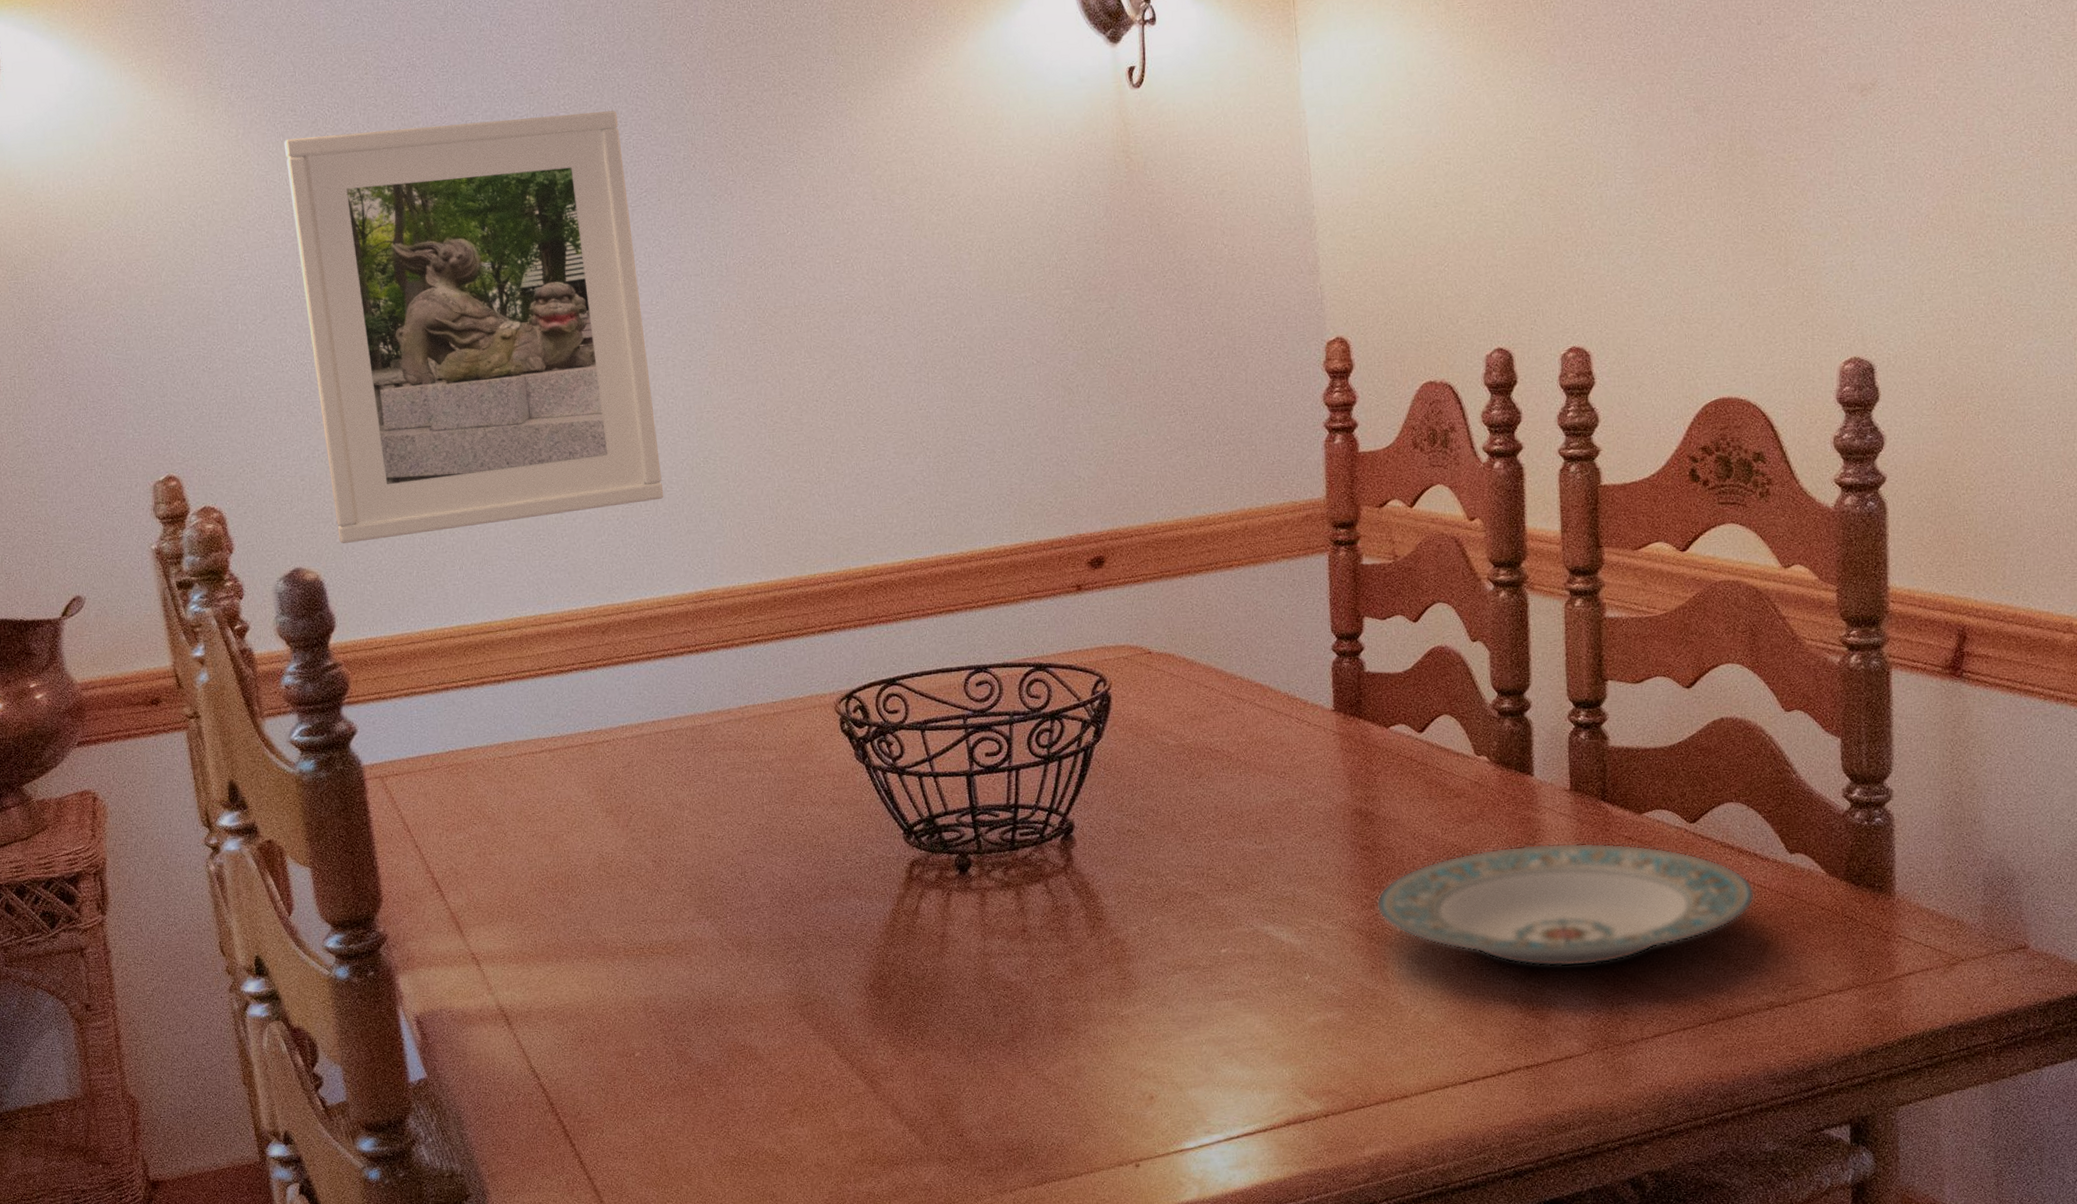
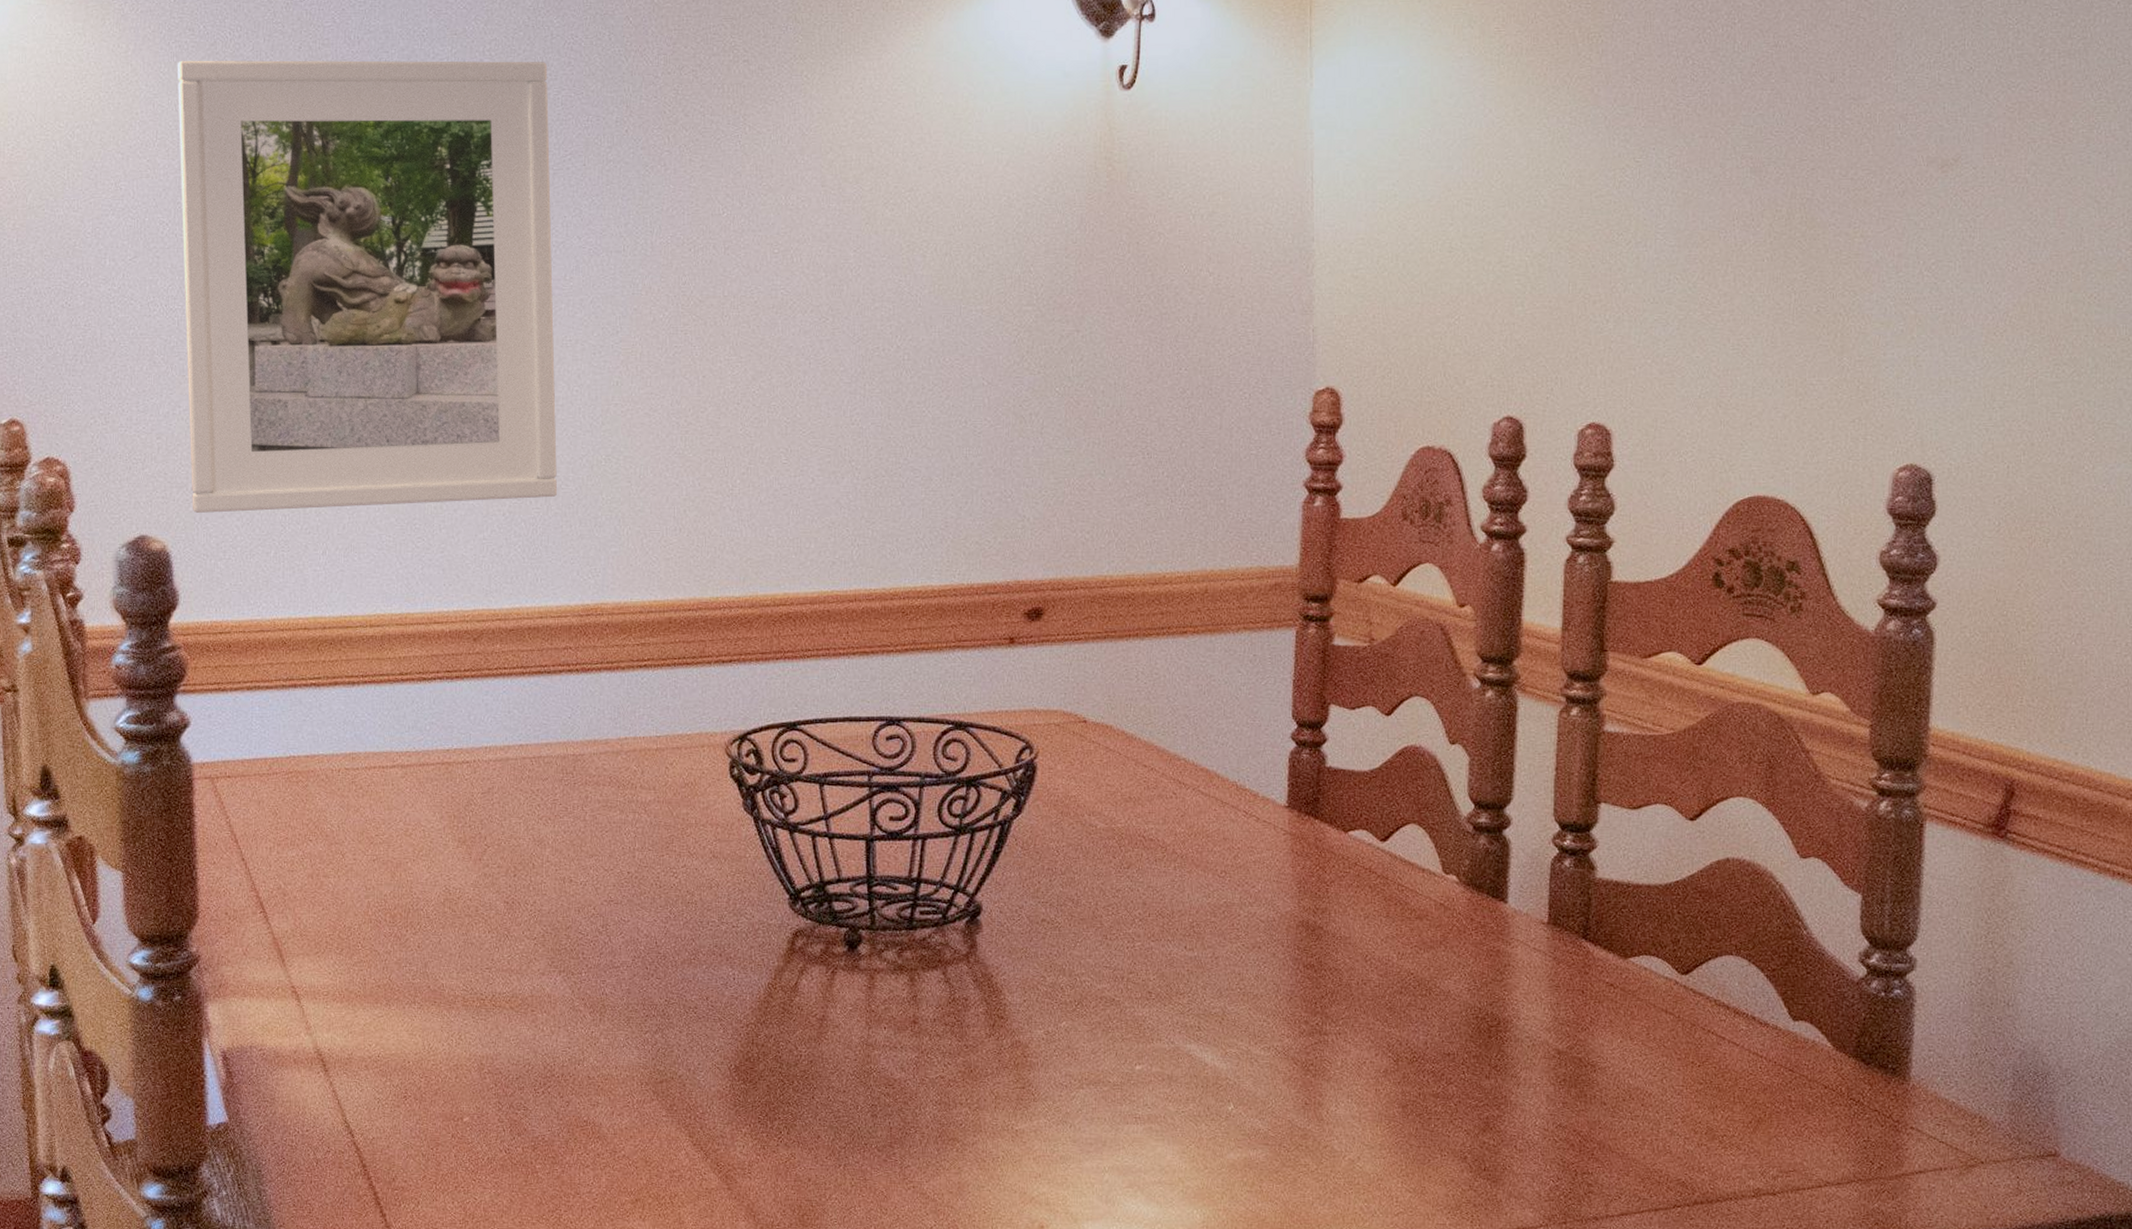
plate: present [1375,842,1756,967] -> none [1315,980,1750,1126]

